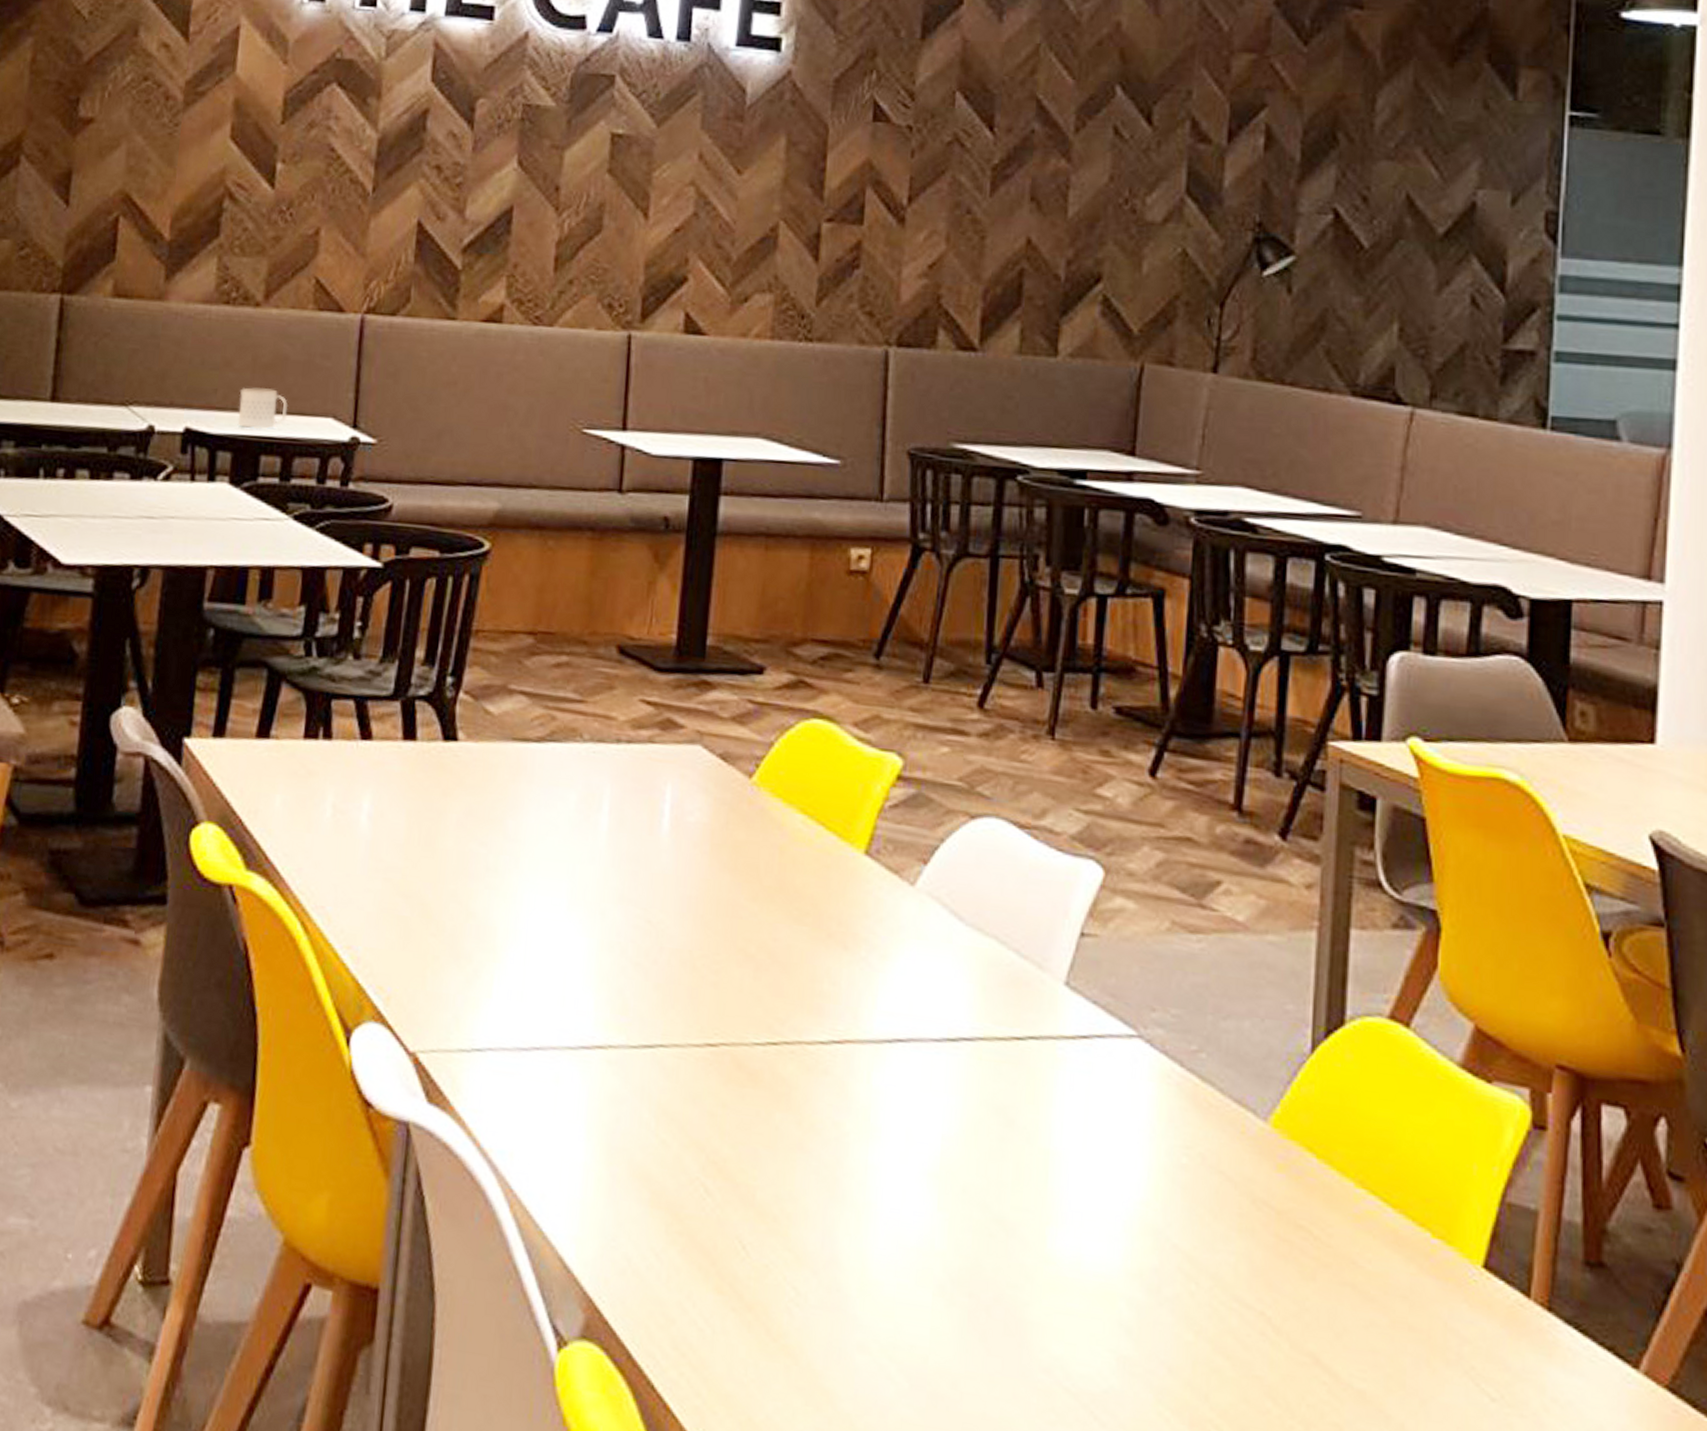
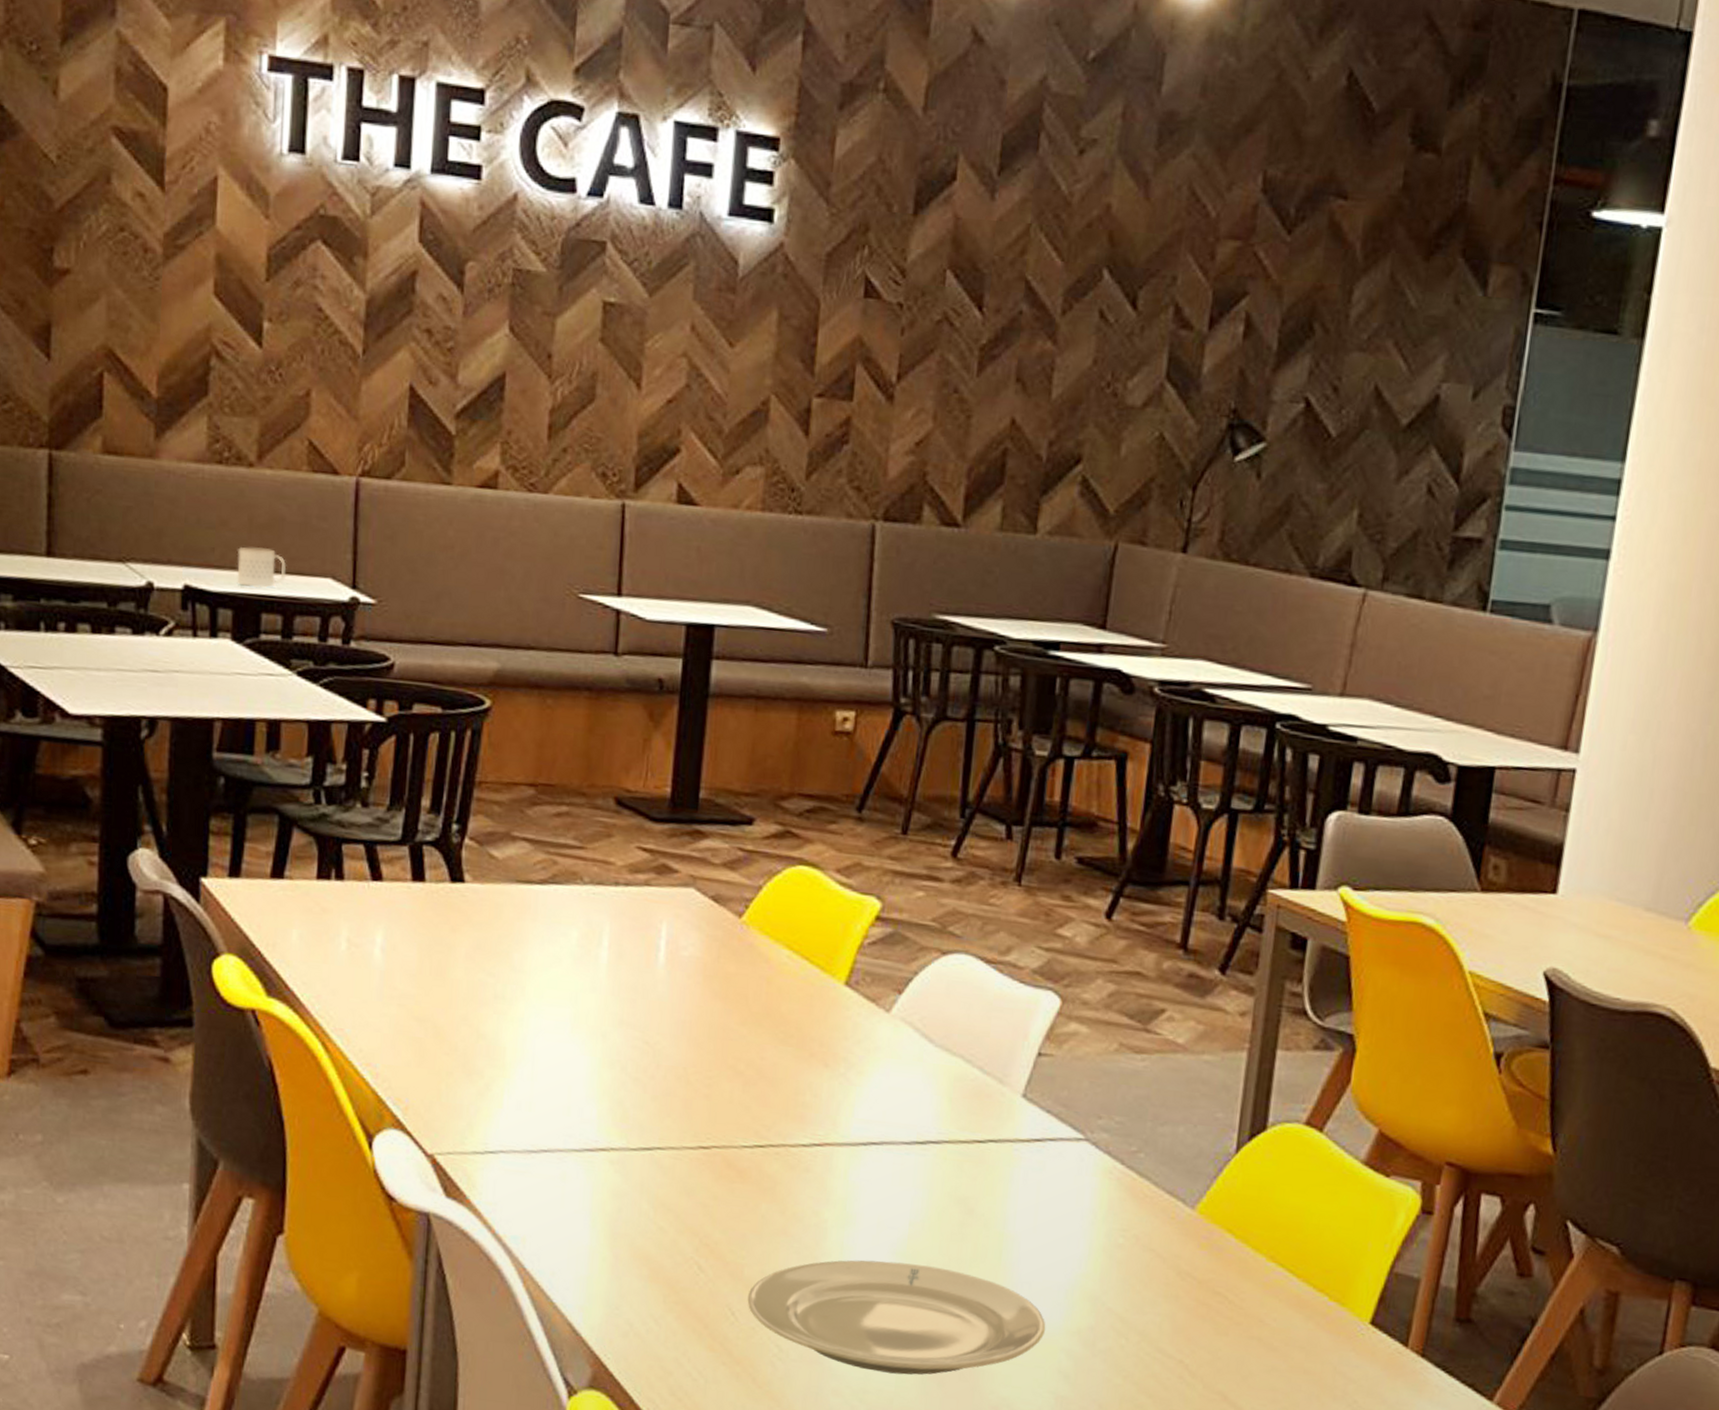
plate: none [759,1182,1102,1327] -> present [747,1260,1046,1375]

